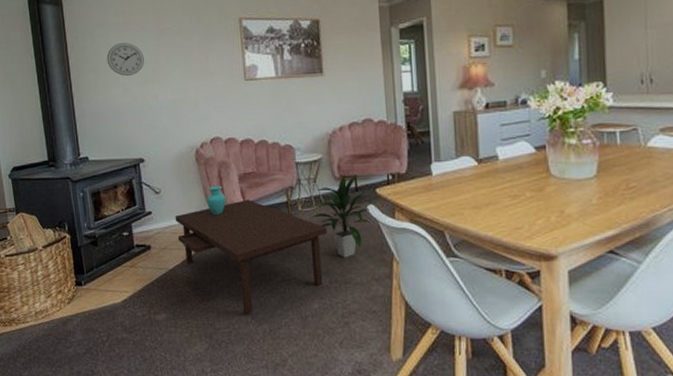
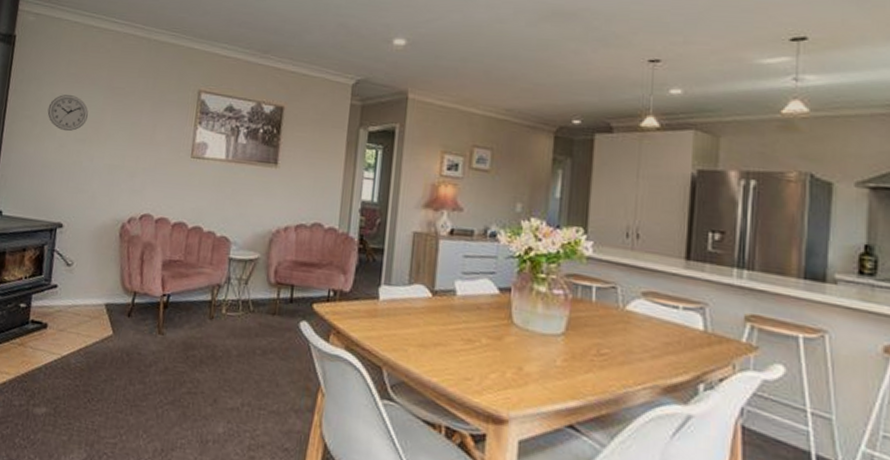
coffee table: present [175,185,328,314] -> none [80,268,250,426]
indoor plant: present [310,173,372,258] -> none [233,281,302,379]

